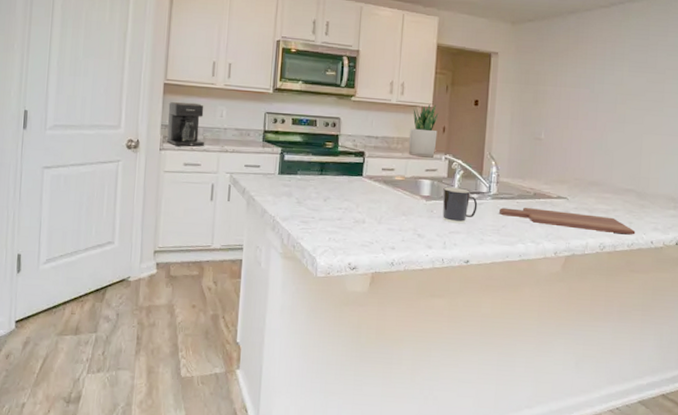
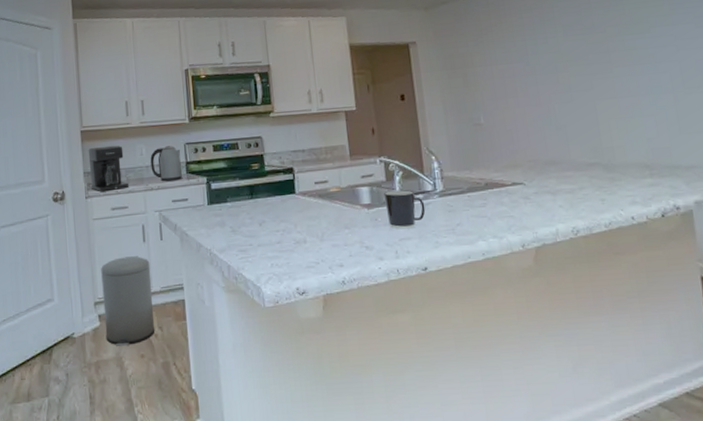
pedal bin: none [160,211,214,295] -> present [101,256,155,346]
kettle: none [229,112,261,147] -> present [150,146,183,182]
planter: present [408,103,439,158] -> none [336,106,368,164]
cutting board: present [498,207,636,235] -> none [449,197,612,216]

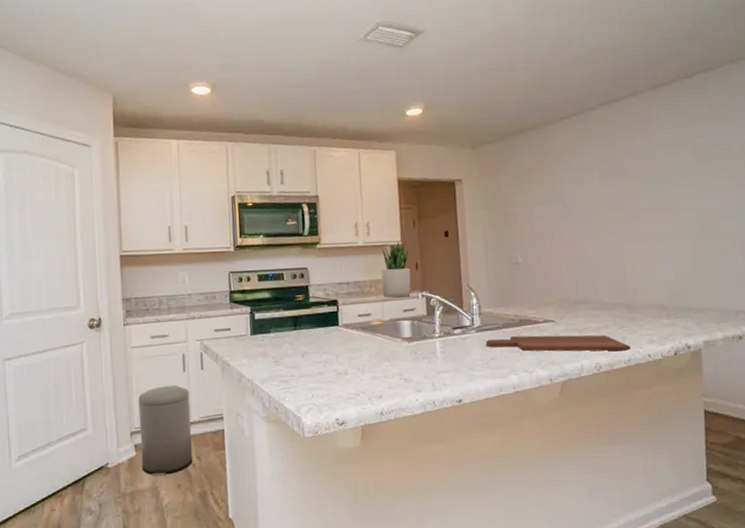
coffee maker: present [88,145,128,192] -> none [127,271,169,320]
kettle: present [150,146,183,182] -> none [193,274,226,311]
planter: none [336,106,368,164] -> present [381,241,411,298]
mug: present [384,190,426,230] -> none [424,324,463,363]
cutting board: none [449,197,612,216] -> present [485,335,631,351]

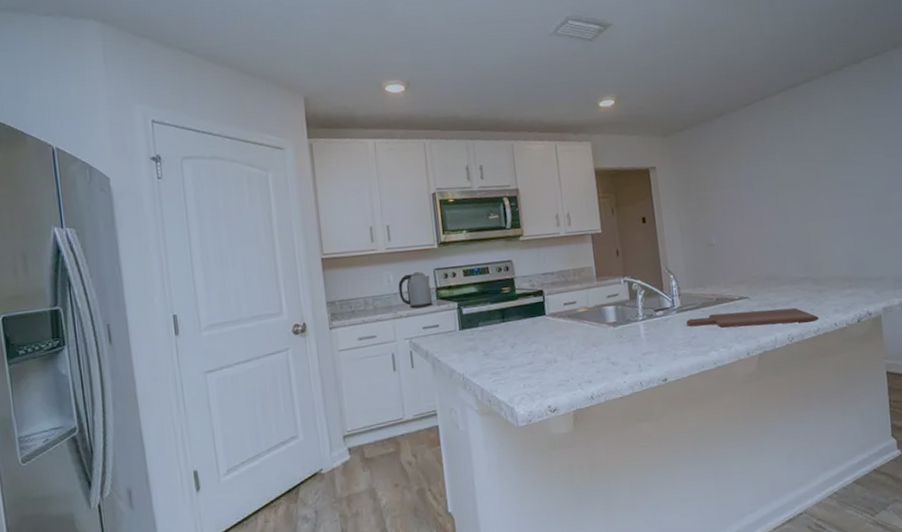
pedal bin: present [138,385,193,476] -> none [349,385,409,478]
kettle: none [193,274,226,311] -> present [398,272,433,309]
planter: present [381,241,411,298] -> none [583,229,613,285]

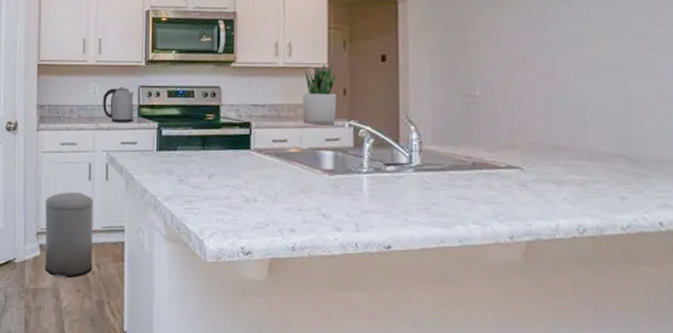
pedal bin: none [349,385,409,478] -> present [45,192,94,278]
planter: none [583,229,613,285] -> present [302,63,337,125]
cutting board: present [686,307,819,328] -> none [425,180,633,214]

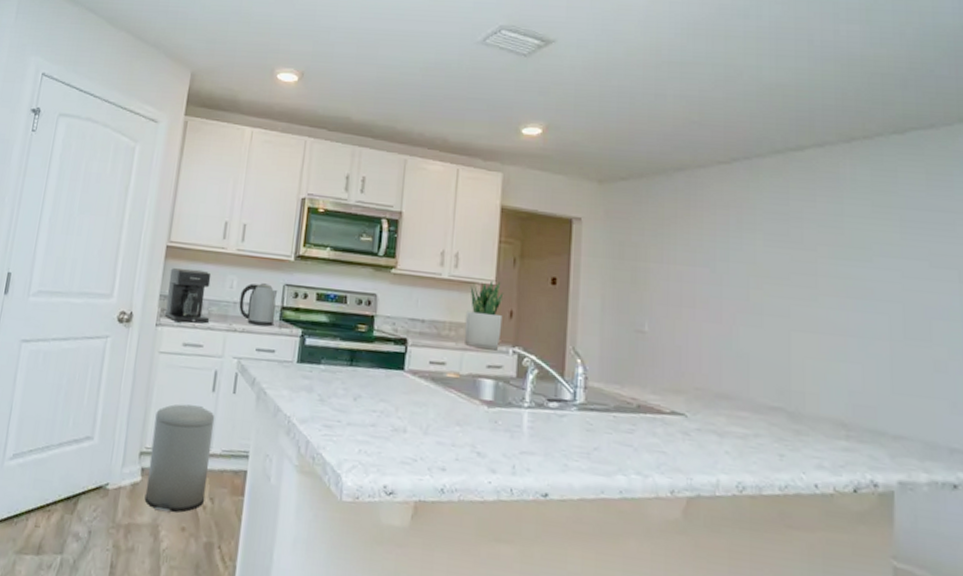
coffee maker: none [42,81,79,127] -> present [164,268,211,324]

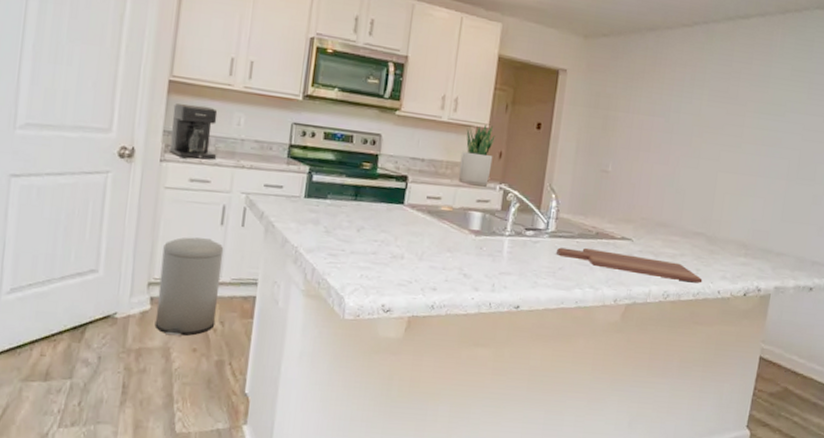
kettle: present [239,283,278,327] -> none [246,121,286,164]
cutting board: none [588,422,790,474] -> present [556,247,703,284]

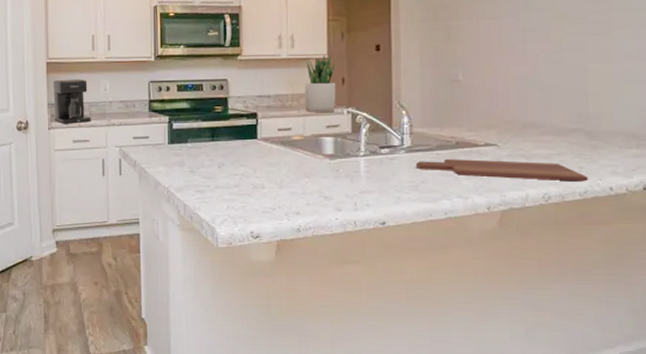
pedal bin: present [154,237,224,336] -> none [60,189,110,272]

